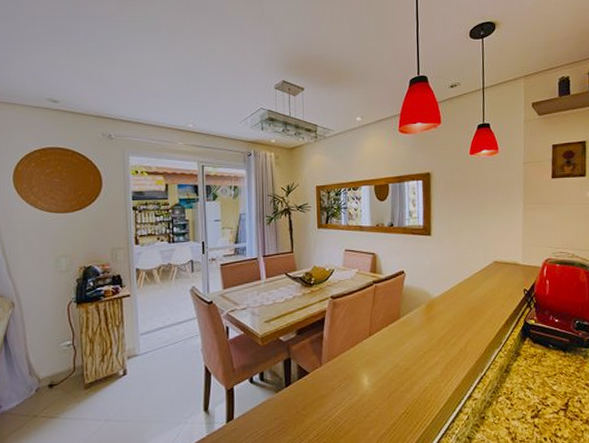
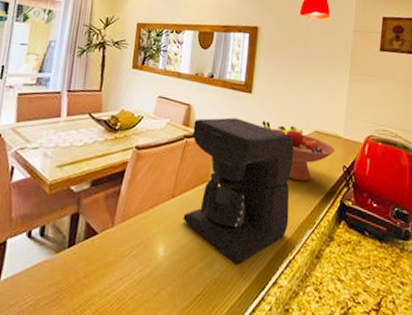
coffee maker: none [380,260,477,385] -> present [183,117,294,264]
fruit bowl: none [443,259,515,308] -> present [262,121,335,182]

